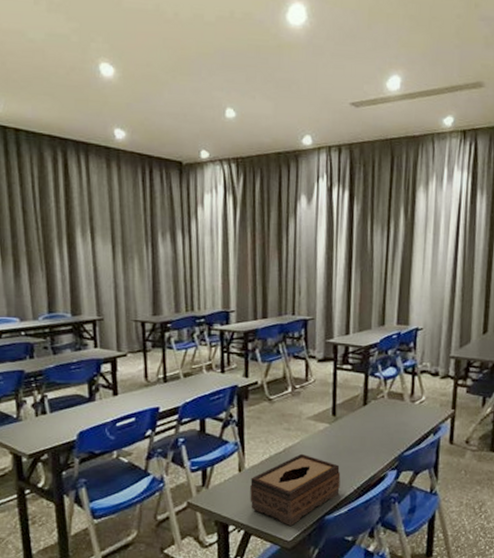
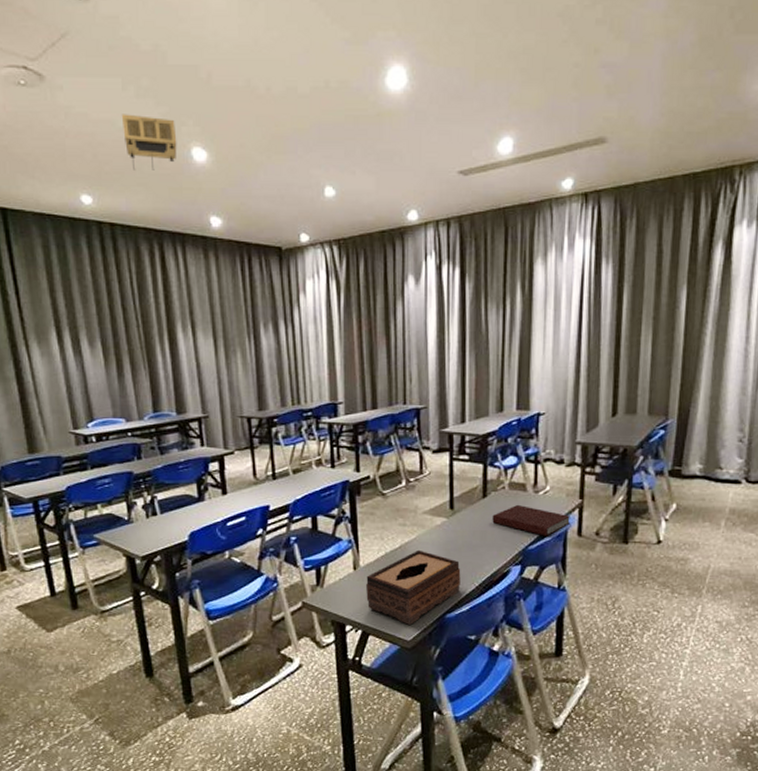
projector: none [32,26,86,82] -> present [121,114,177,170]
notebook: none [371,412,443,444] -> present [492,504,570,536]

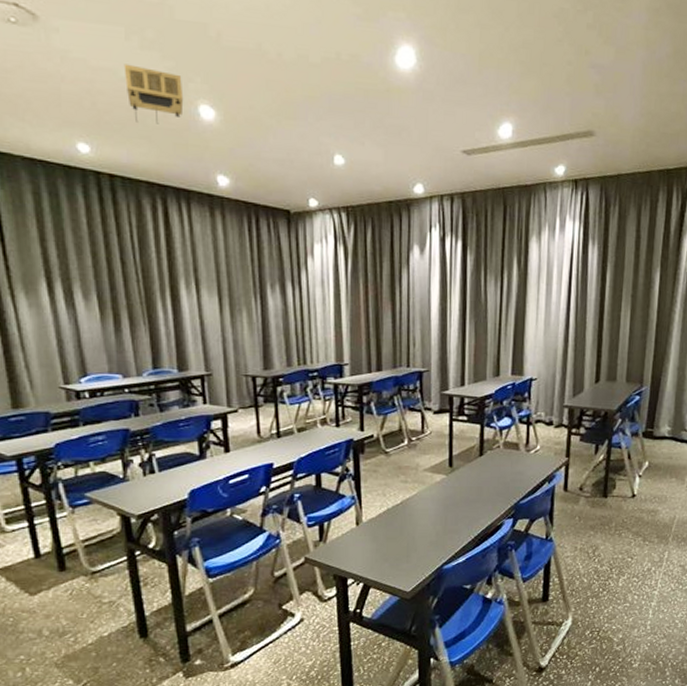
tissue box: present [366,549,461,625] -> none [368,505,458,577]
notebook: present [492,504,570,536] -> none [488,462,558,492]

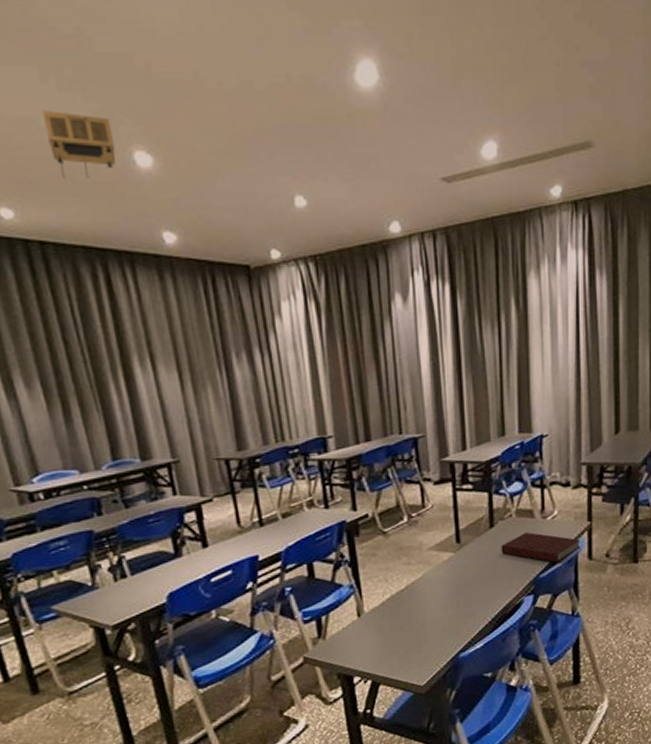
notebook: none [488,462,558,492] -> present [501,531,580,563]

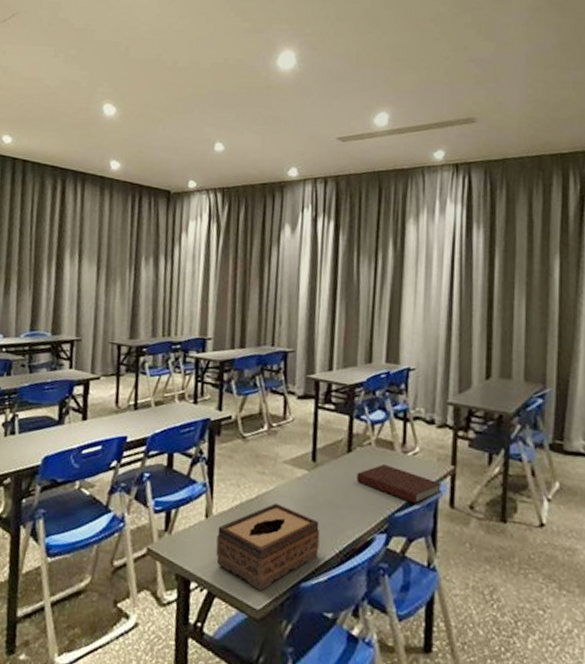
projector: present [42,110,116,178] -> none [48,74,93,120]
tissue box: none [372,588,473,669] -> present [215,502,320,591]

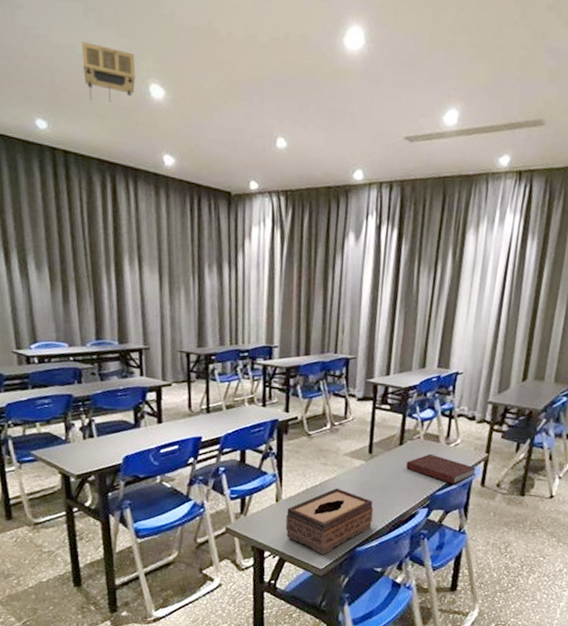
projector: none [48,74,93,120] -> present [81,41,136,103]

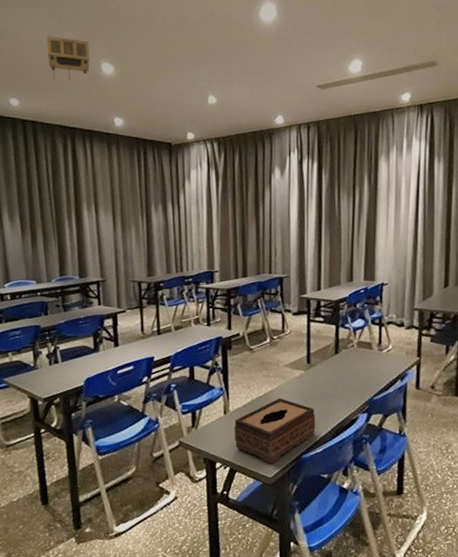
notebook: present [406,453,476,485] -> none [343,360,409,389]

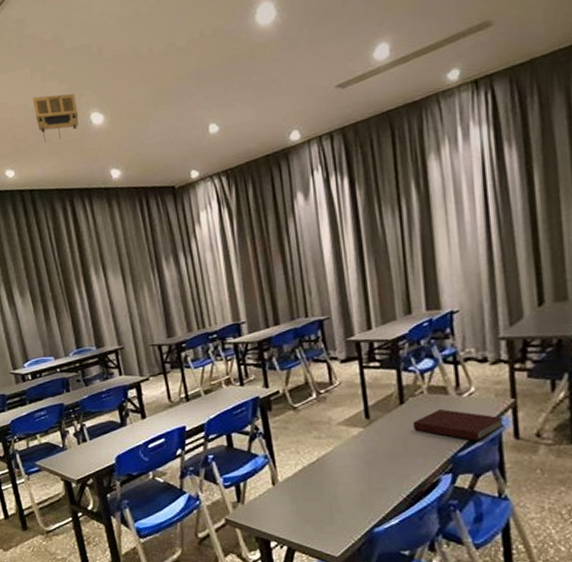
tissue box: present [234,397,316,463] -> none [286,462,387,540]
notebook: none [343,360,409,389] -> present [413,408,504,441]

